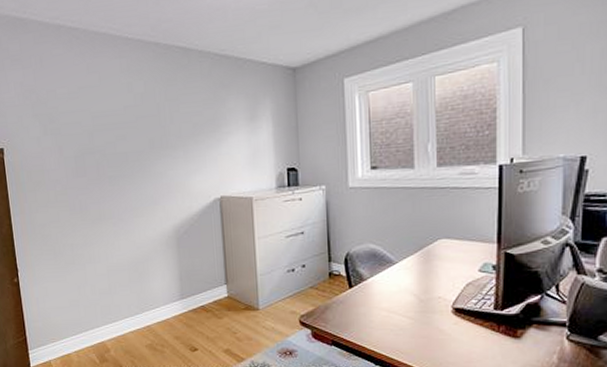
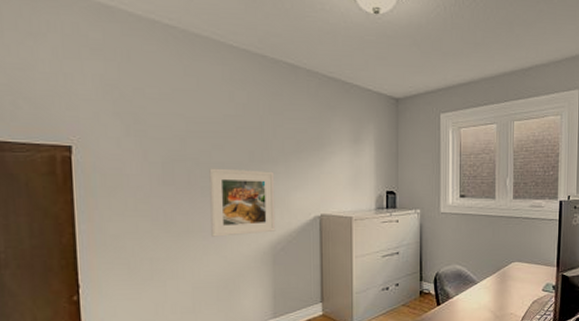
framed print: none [115,157,178,223] -> present [209,168,276,237]

